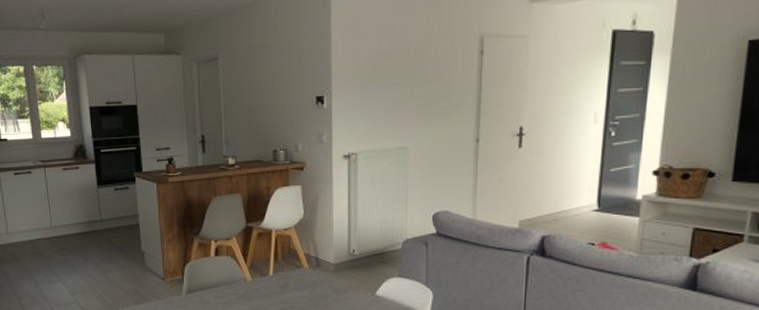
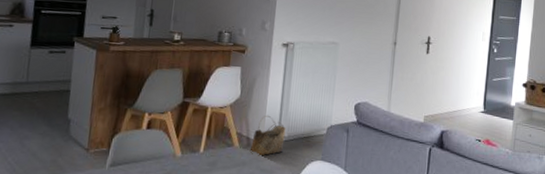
basket: none [320,233,356,276] -> present [249,115,286,156]

